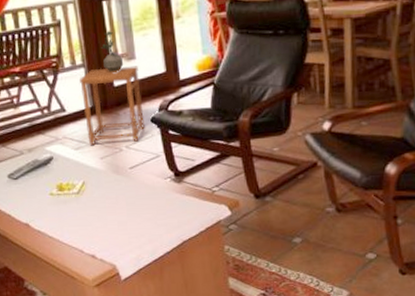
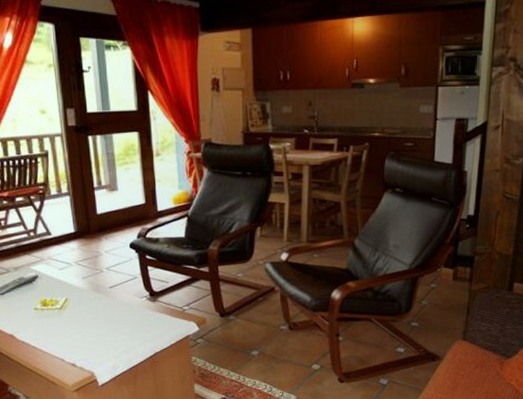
side table: present [80,66,145,145] -> none [65,197,124,266]
potted plant: present [100,30,124,73] -> none [85,163,107,201]

